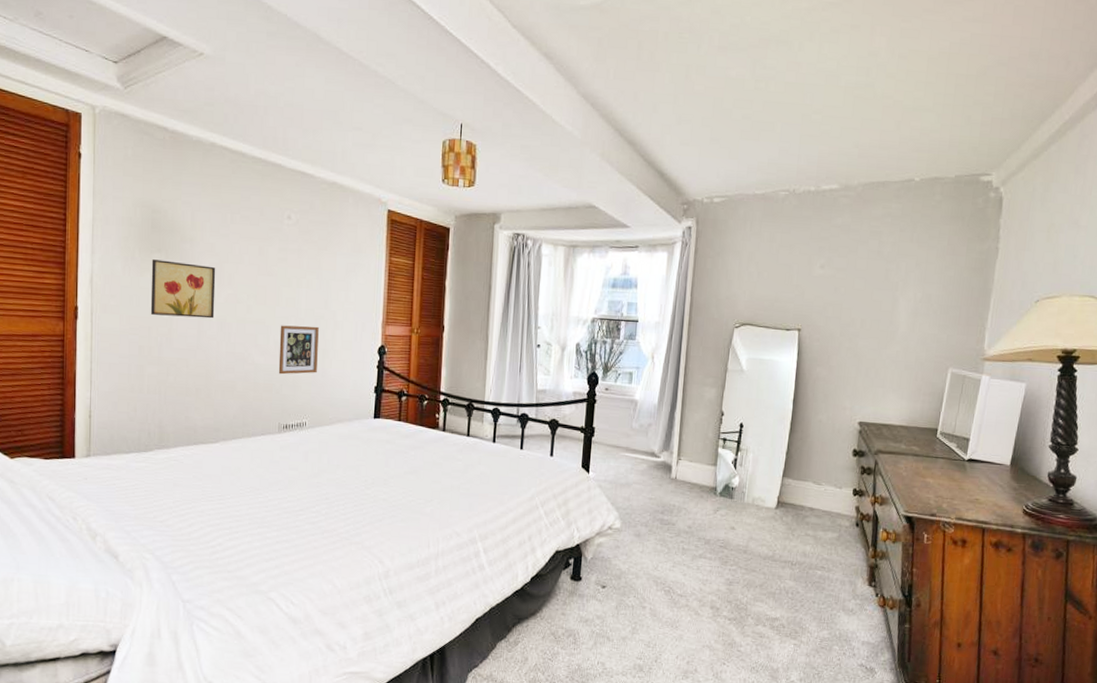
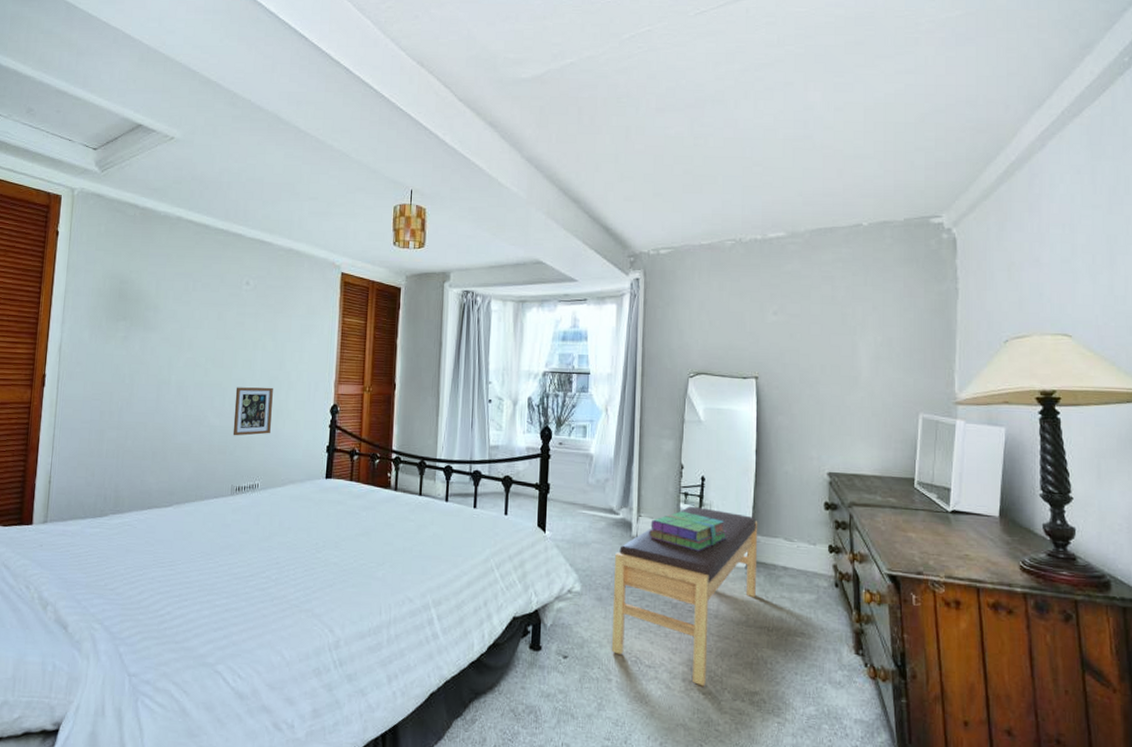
wall art: present [150,259,216,319] -> none [113,327,177,383]
bench: none [646,450,790,613] -> present [611,506,758,687]
stack of books: none [687,456,761,493] -> present [649,511,727,551]

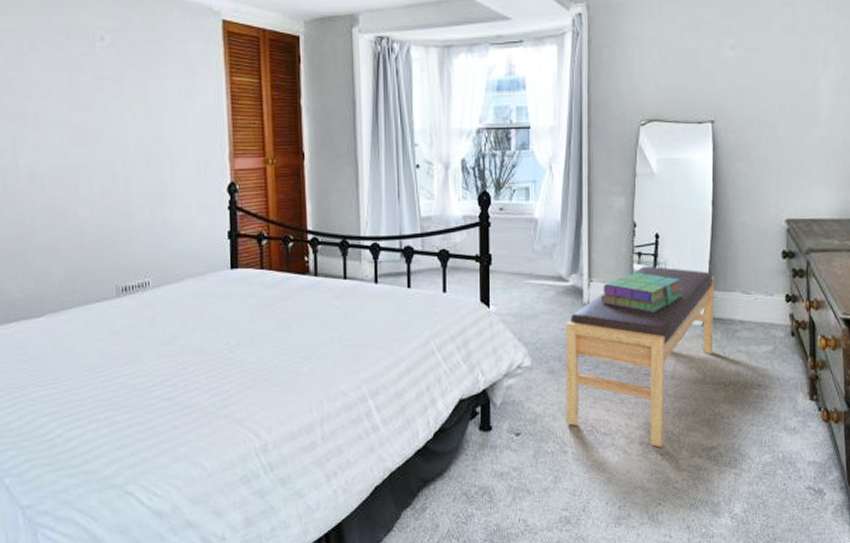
picture frame: present [232,387,273,436] -> none [105,166,156,228]

